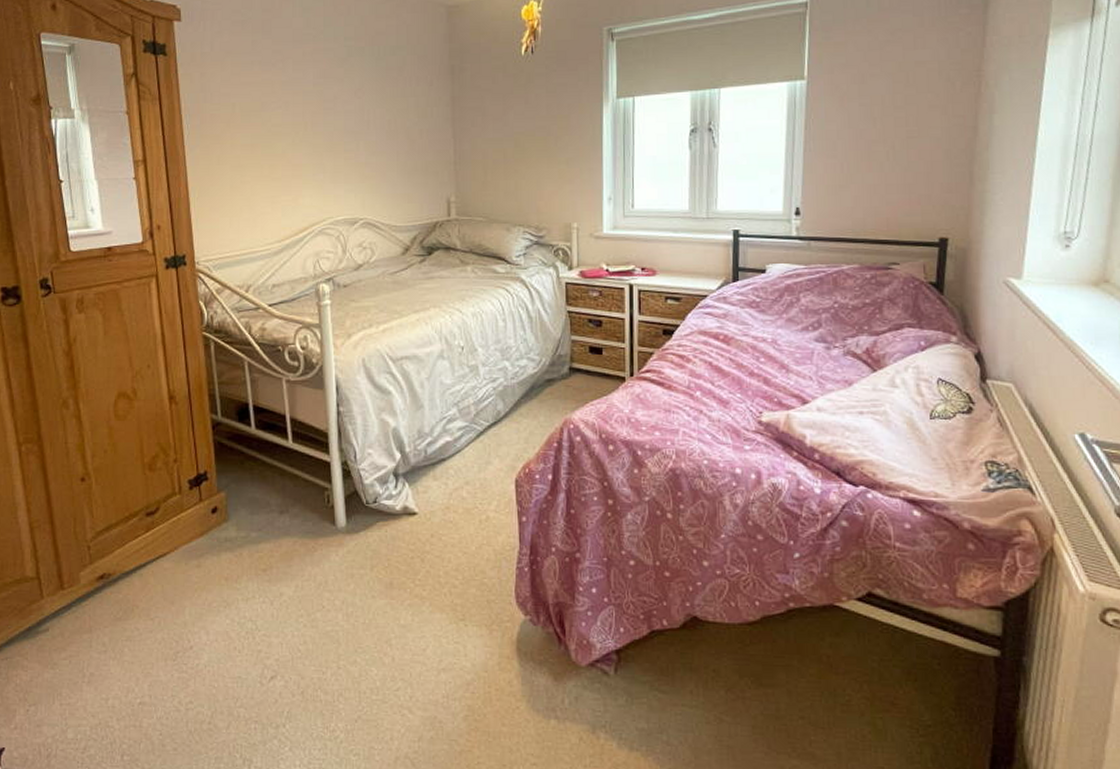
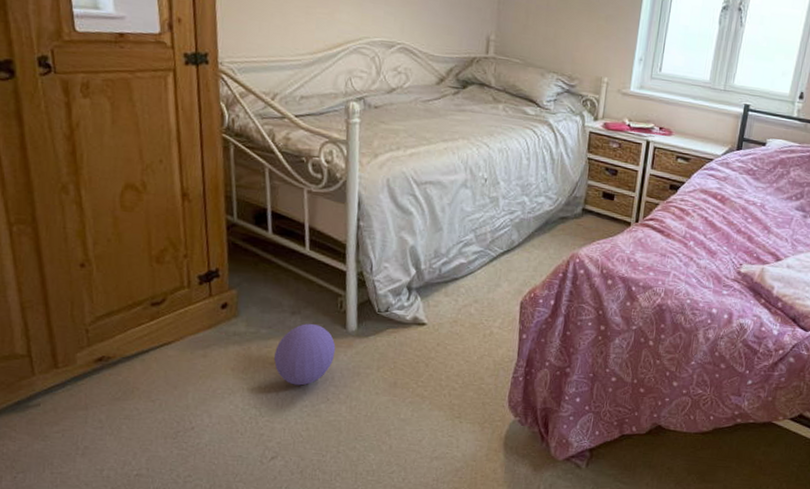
ball: none [266,523,327,593] -> present [274,324,336,386]

